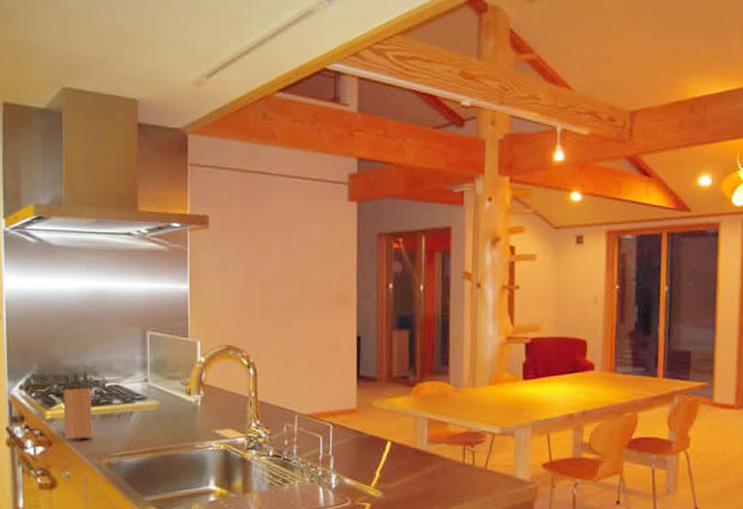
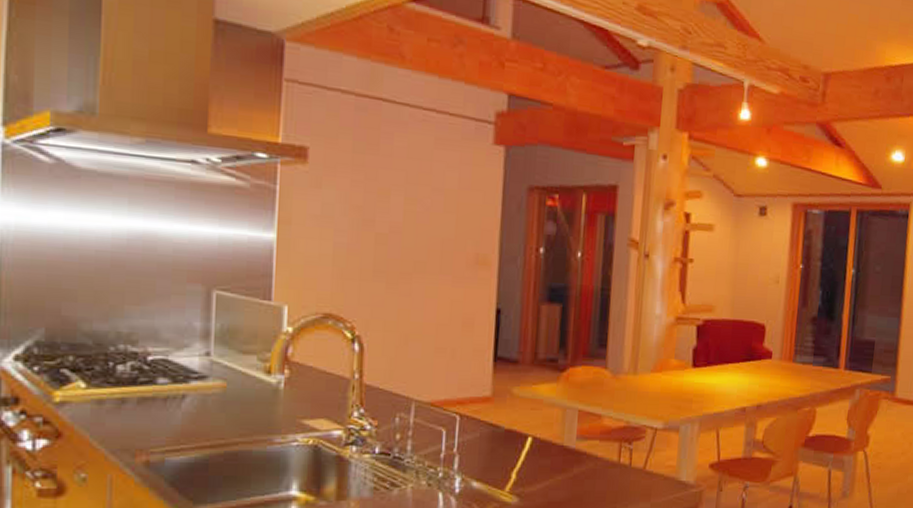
knife block: present [64,372,93,441] -> none [82,340,126,432]

